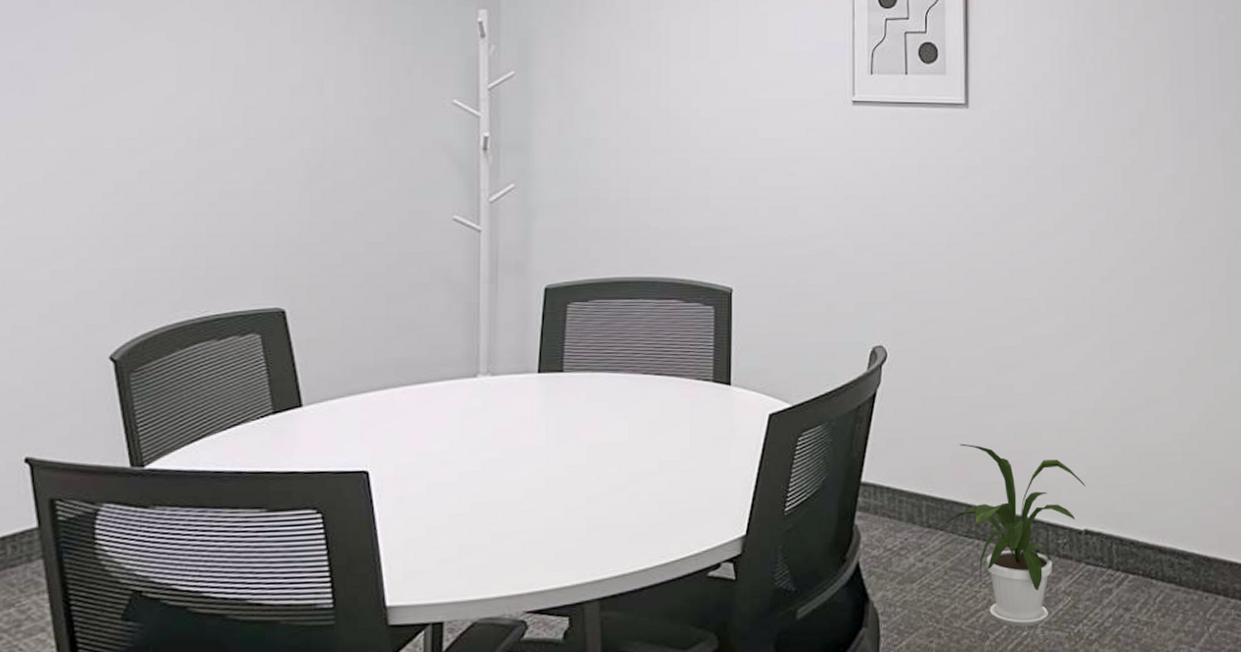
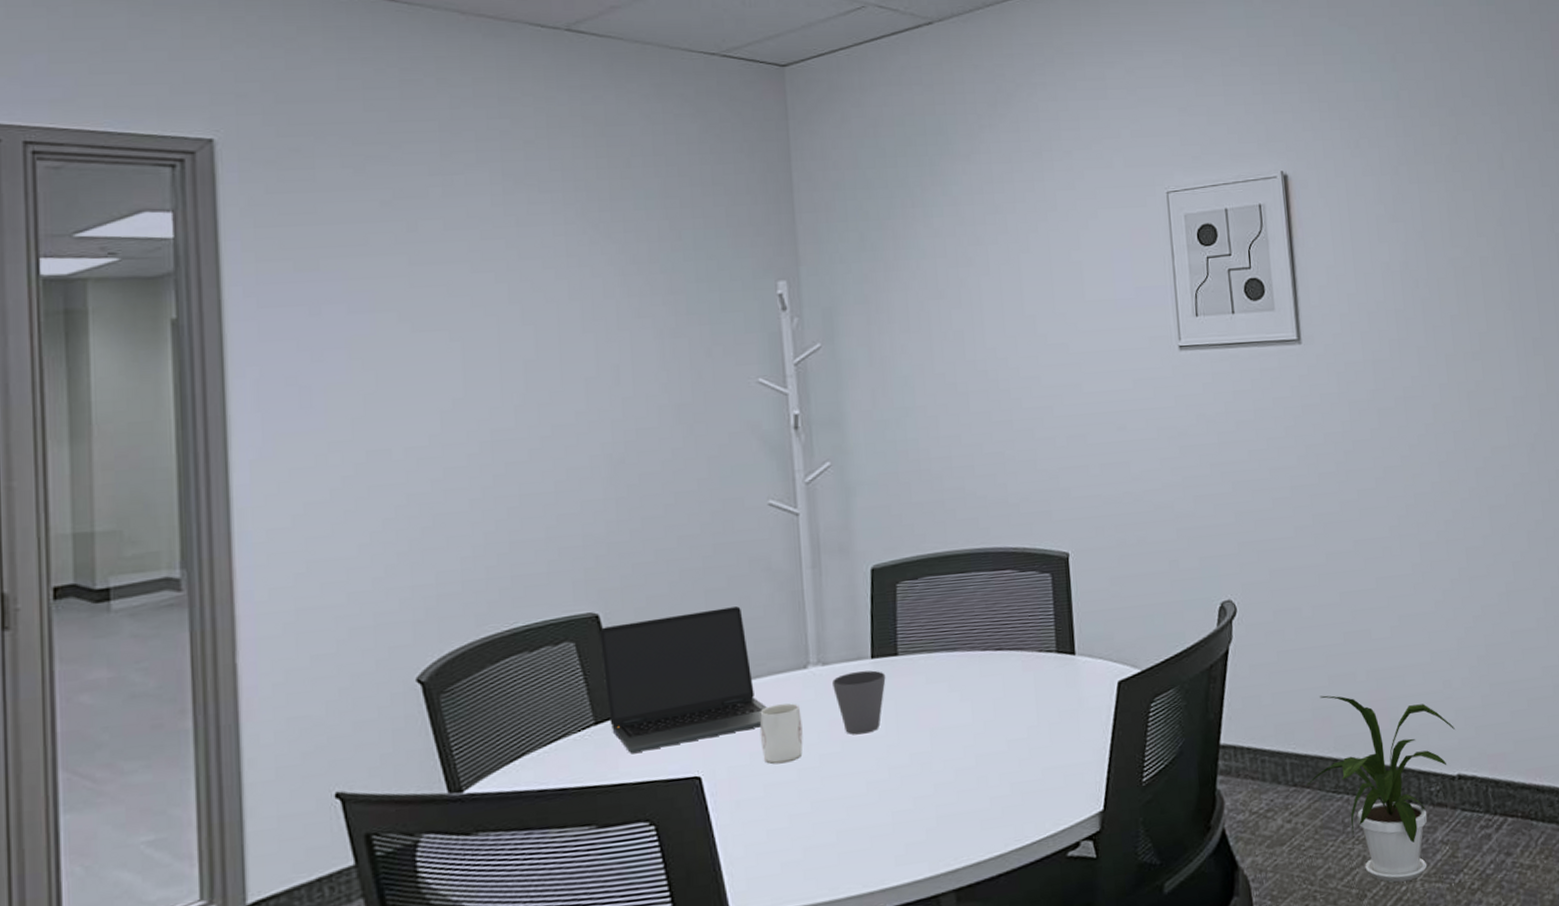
laptop: none [284,313,436,443] -> present [600,606,767,753]
mug: none [427,409,468,465] -> present [759,703,803,764]
cup: none [500,384,550,444] -> present [833,670,886,735]

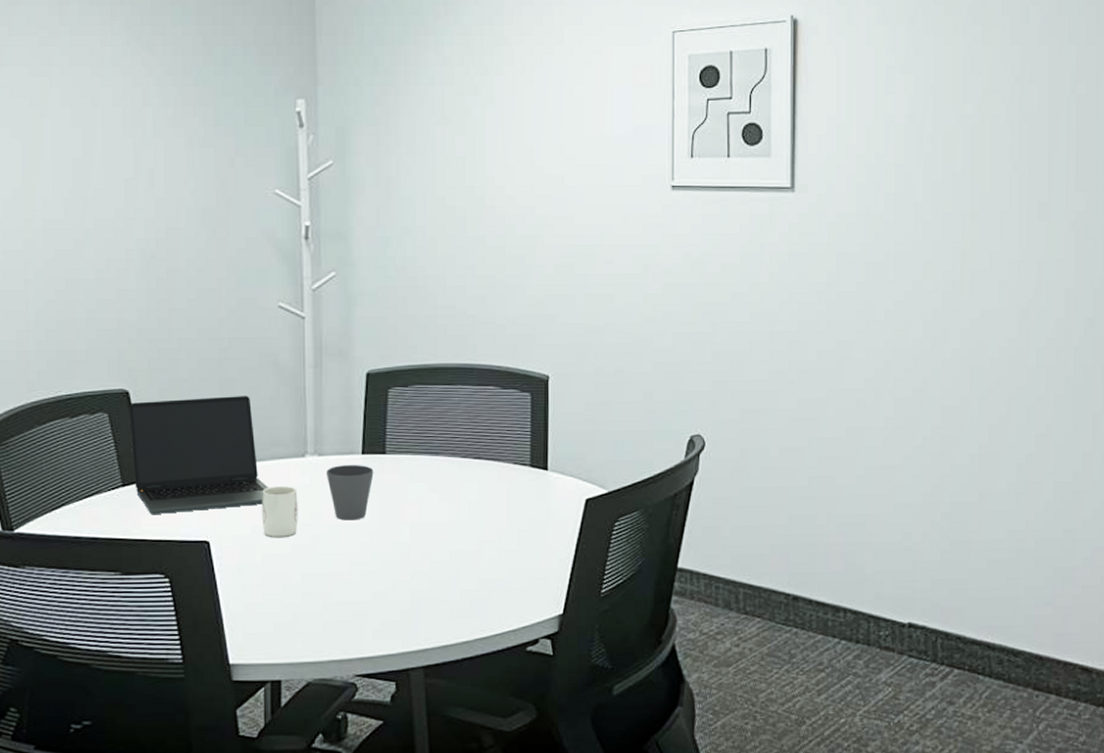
house plant: present [1307,695,1455,883] -> none [757,533,910,715]

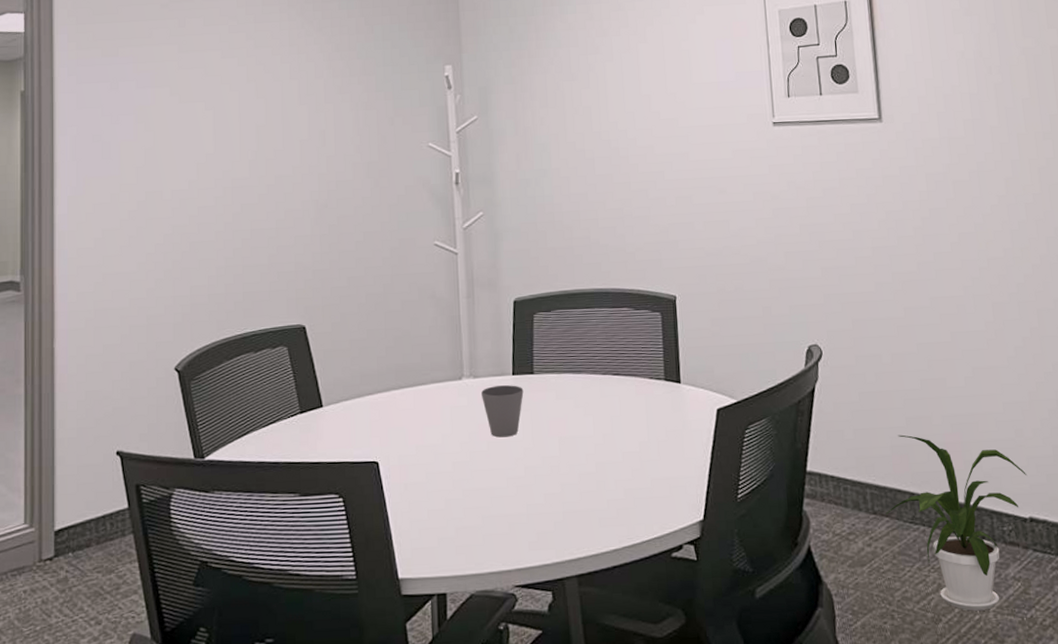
laptop: present [129,396,268,514] -> none [306,326,430,438]
mug: present [261,486,298,538] -> none [424,407,458,456]
house plant: none [757,533,910,715] -> present [886,434,1026,611]

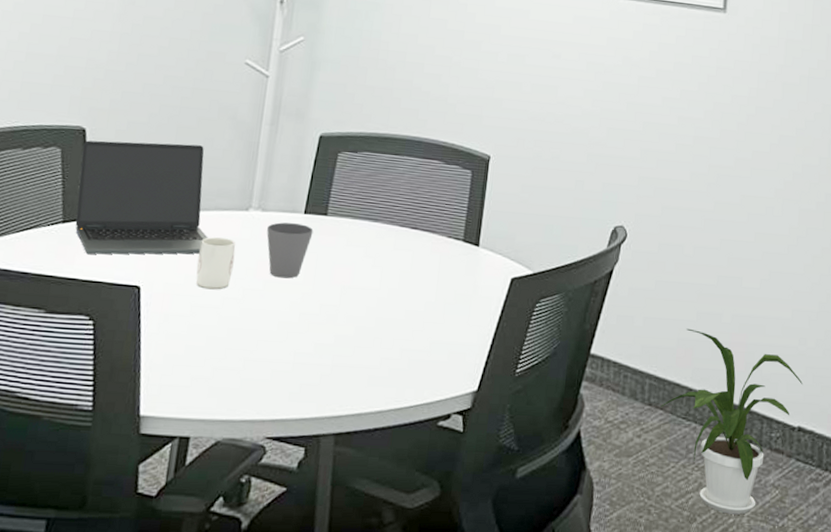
laptop: none [306,326,430,438] -> present [75,140,208,255]
mug: none [424,407,458,456] -> present [196,237,236,290]

